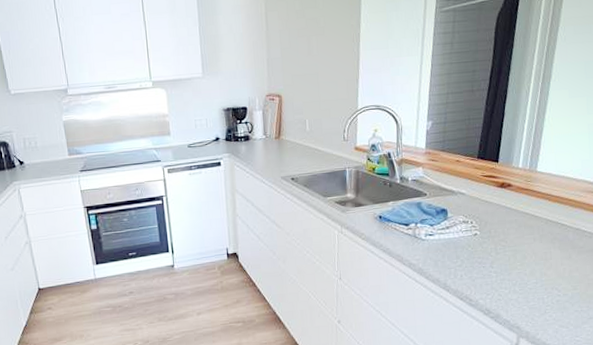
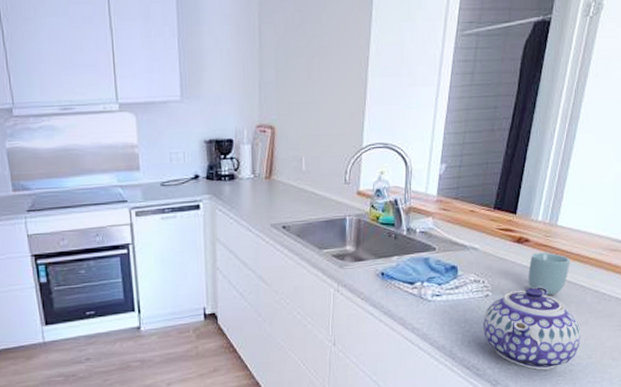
teapot: none [473,226,566,301] -> present [483,287,581,370]
cup: none [512,195,551,233] -> present [528,252,570,295]

